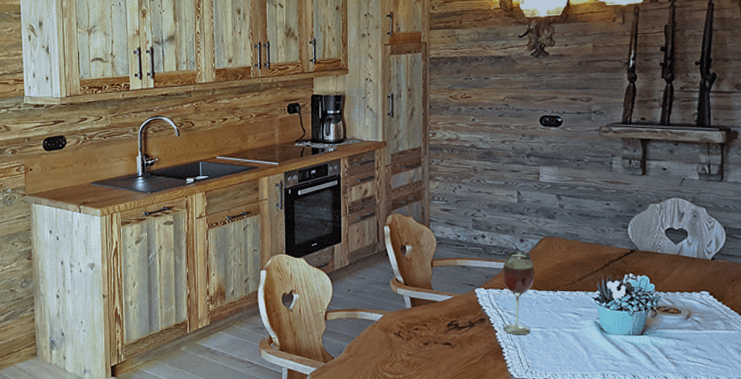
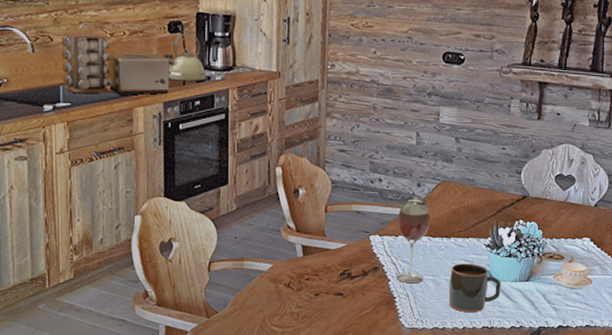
spice rack: none [201,109,240,168] -> present [61,23,110,94]
toaster: none [238,131,290,168] -> present [107,53,170,96]
kettle: none [284,112,321,154] -> present [164,32,207,81]
mug: none [558,316,613,365] -> present [448,263,501,313]
teacup: none [670,317,717,345] -> present [553,263,594,290]

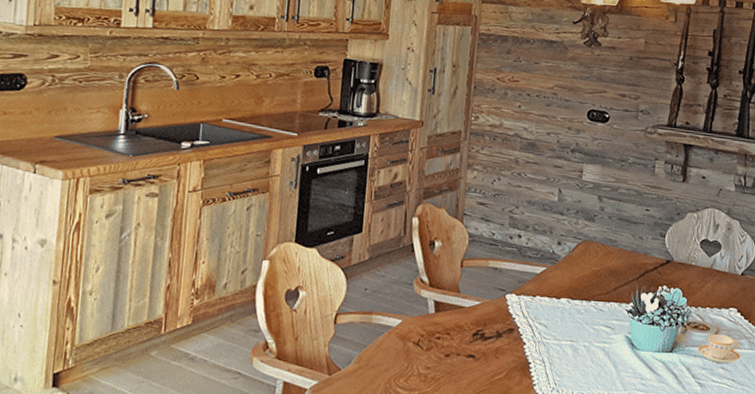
spice rack: present [61,23,110,94] -> none [204,63,255,134]
toaster: present [107,53,170,96] -> none [249,94,314,138]
kettle: present [164,32,207,81] -> none [307,77,349,127]
wineglass: present [396,196,431,284] -> none [532,254,571,349]
mug: present [448,263,501,313] -> none [586,329,643,384]

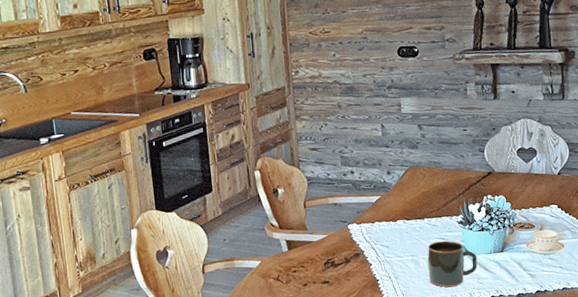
mug: none [586,329,643,384] -> present [427,240,478,288]

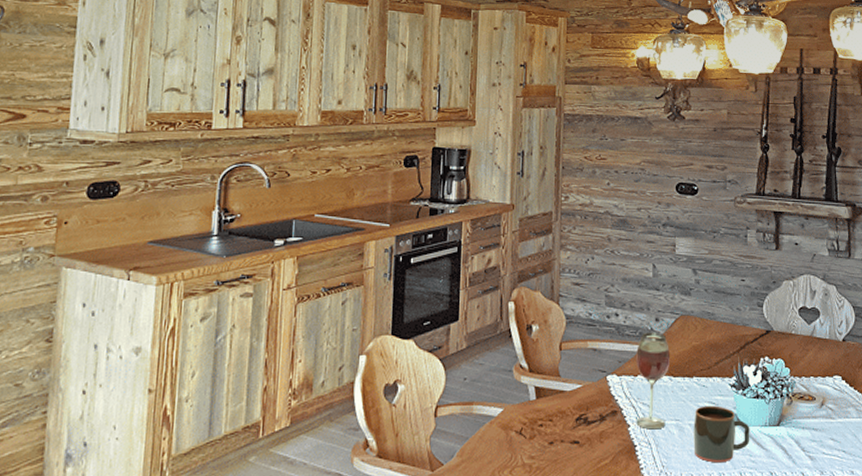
wineglass: none [372,183,404,266] -> present [636,332,671,430]
teacup: present [526,229,566,255] -> none [805,404,850,435]

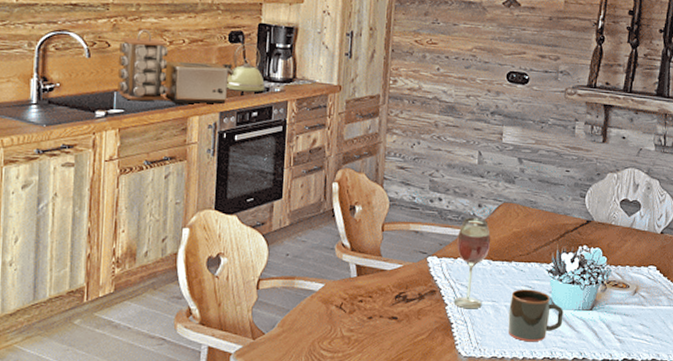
spice rack: none [296,158,346,229] -> present [118,29,169,102]
toaster: none [341,187,405,229] -> present [164,61,229,105]
kettle: none [398,166,440,214] -> present [223,43,266,92]

